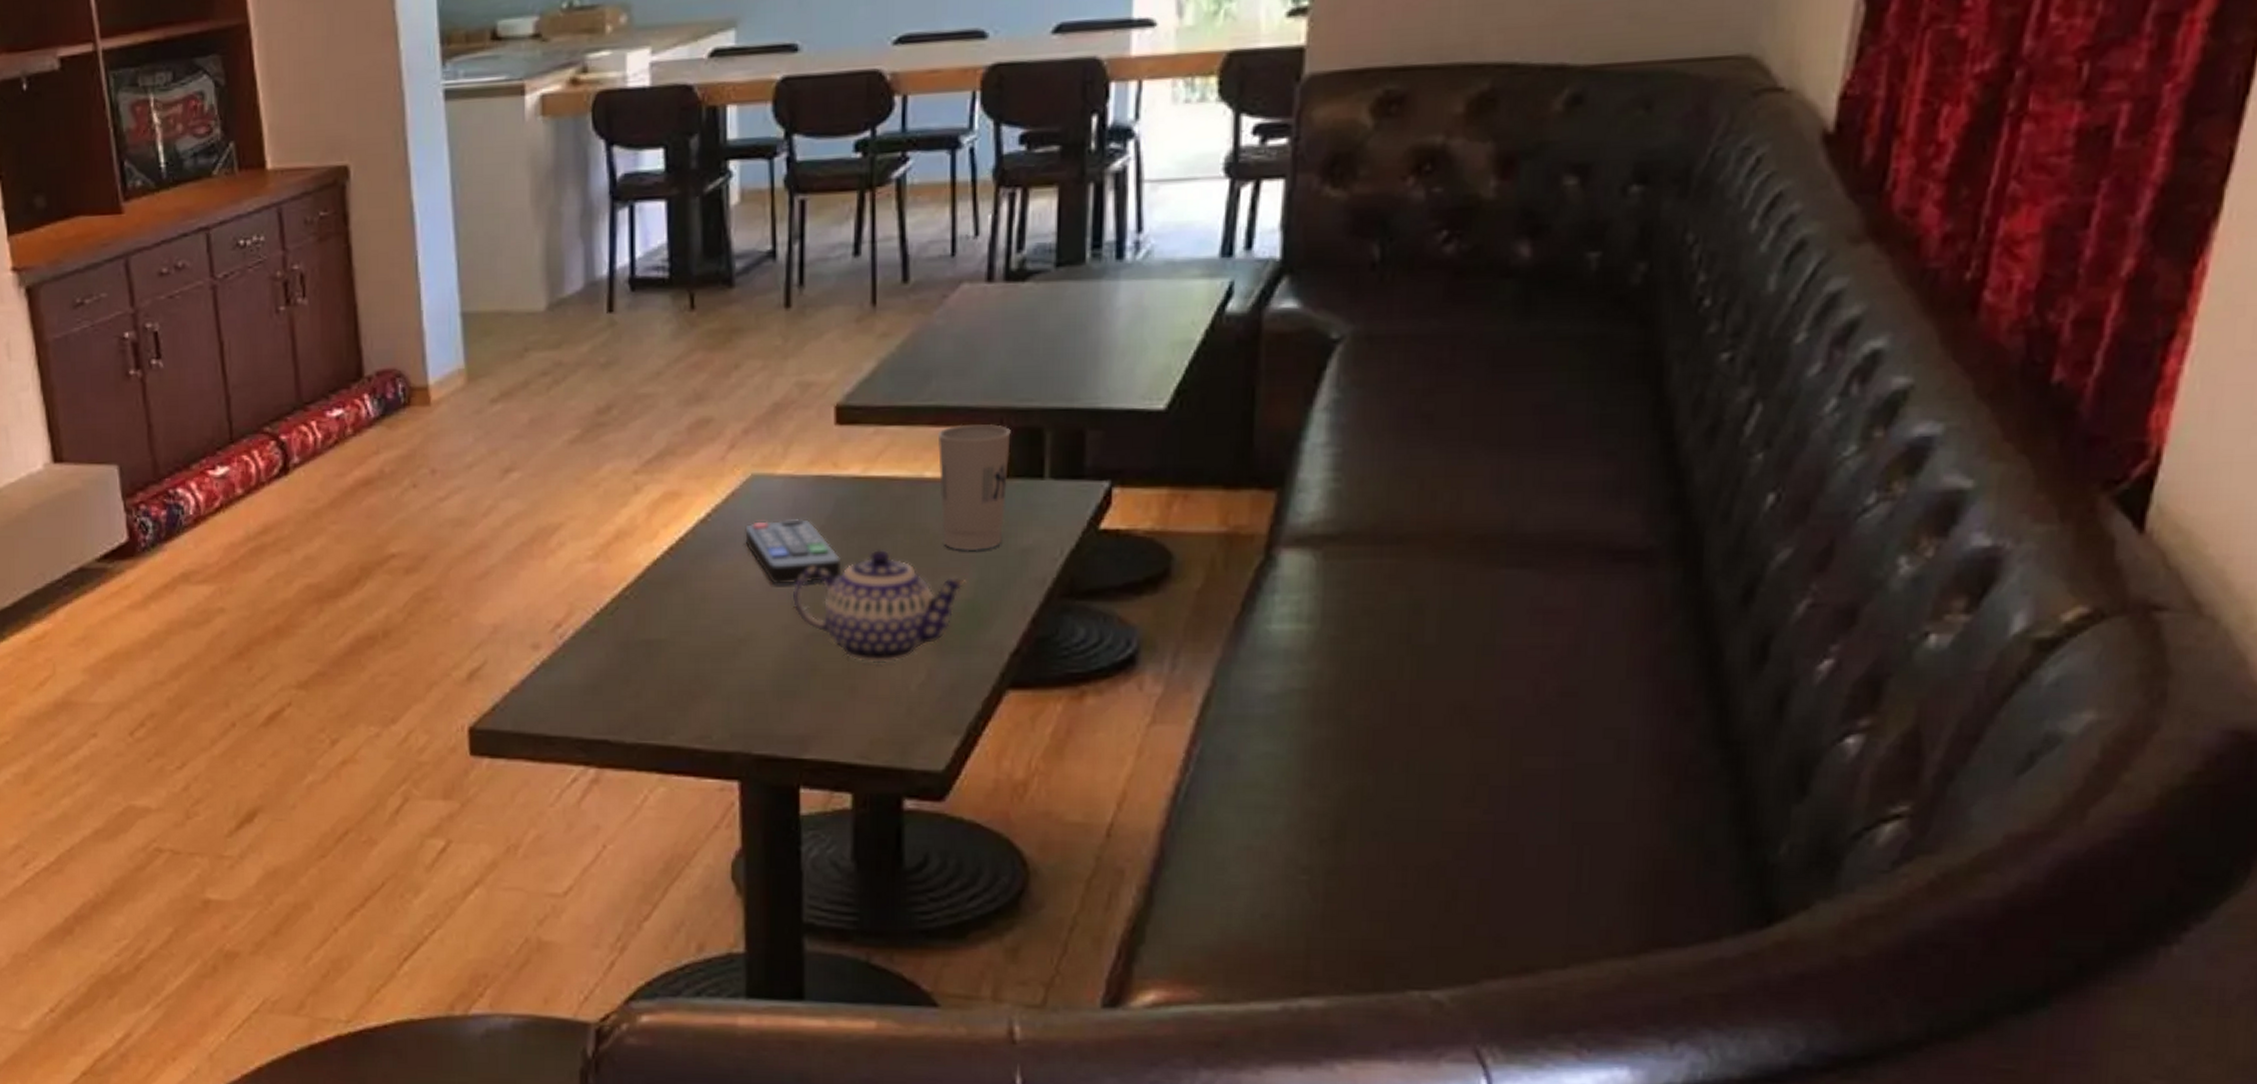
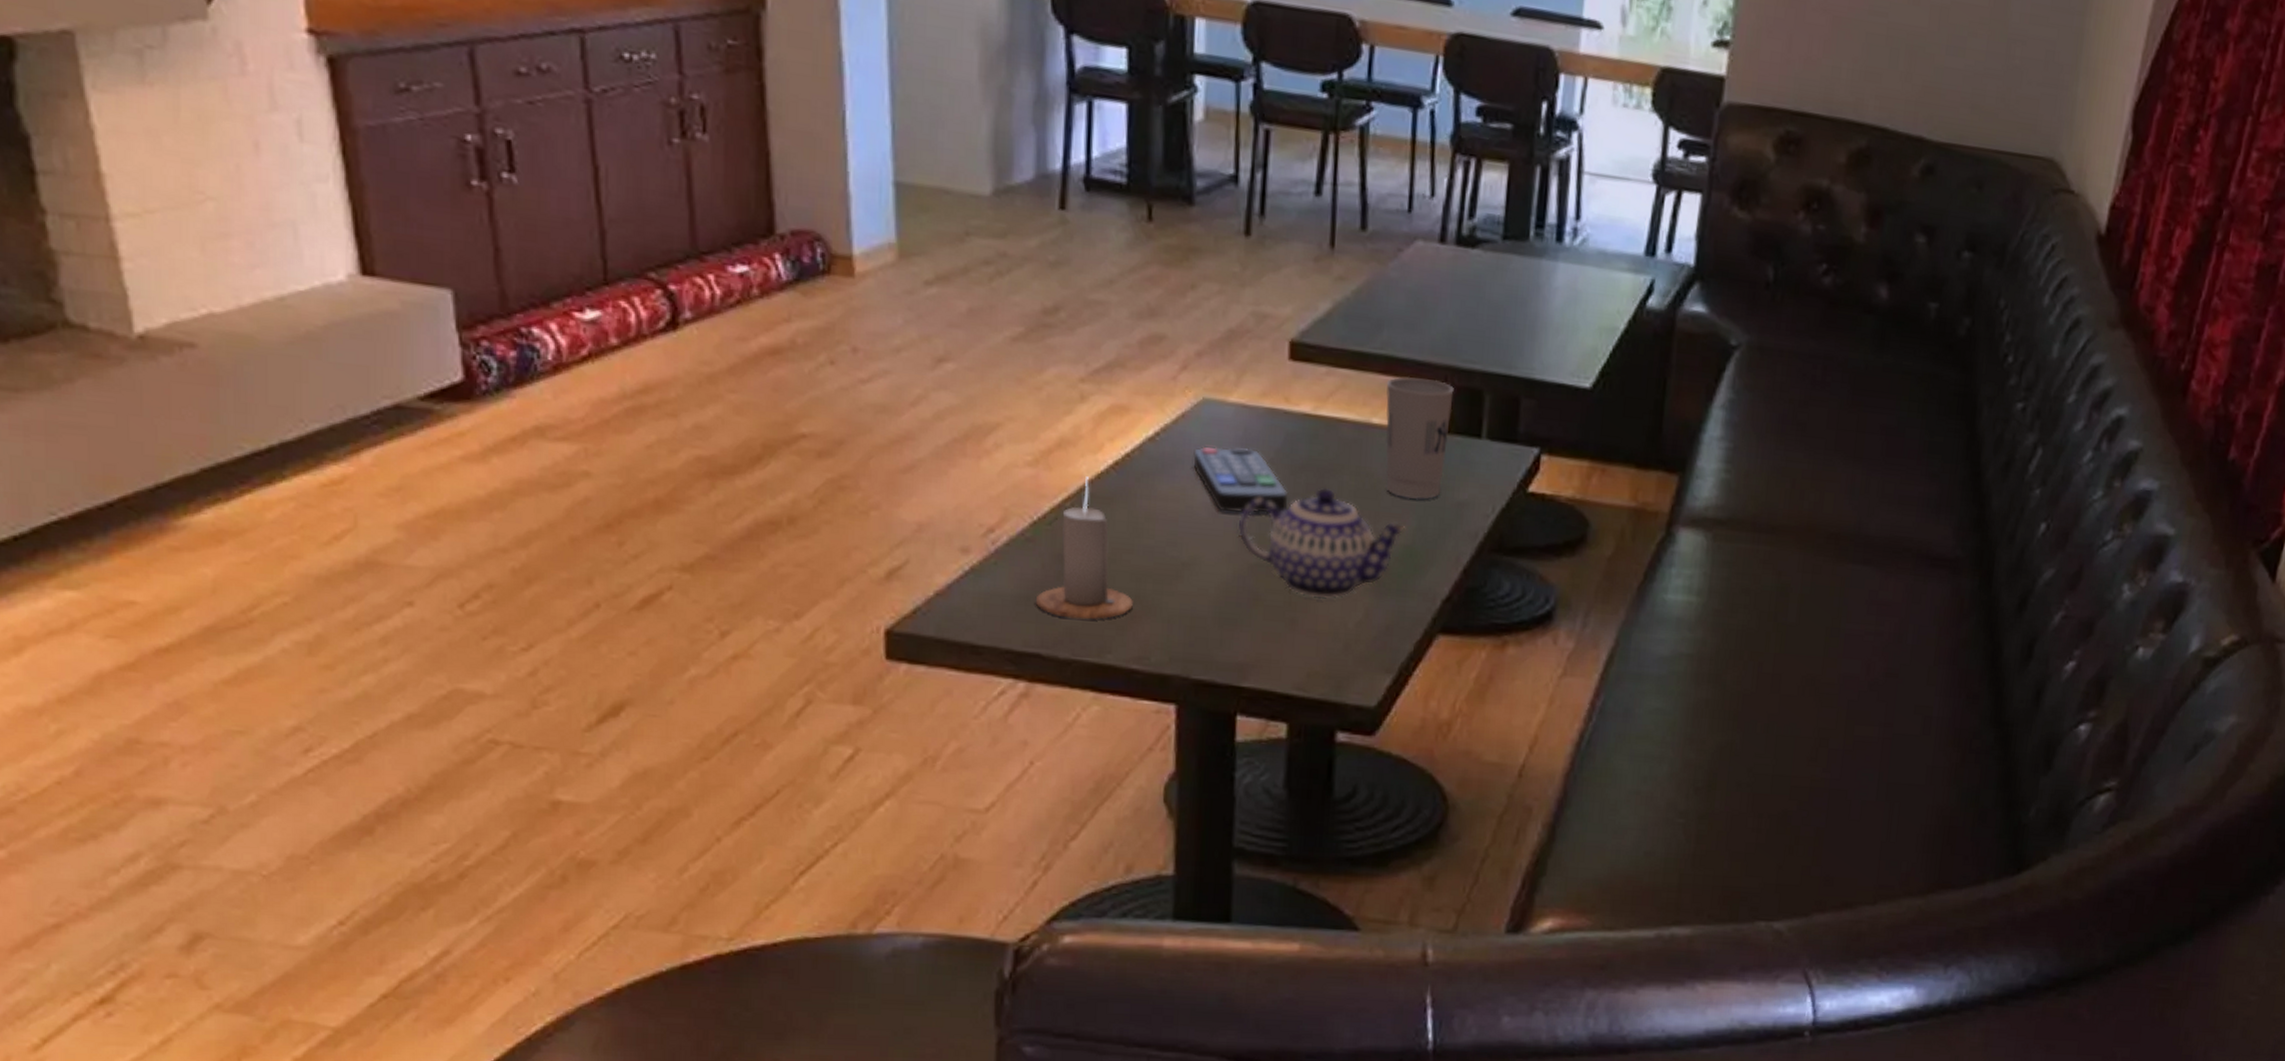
candle: none [602,564,693,704] -> present [1036,476,1133,620]

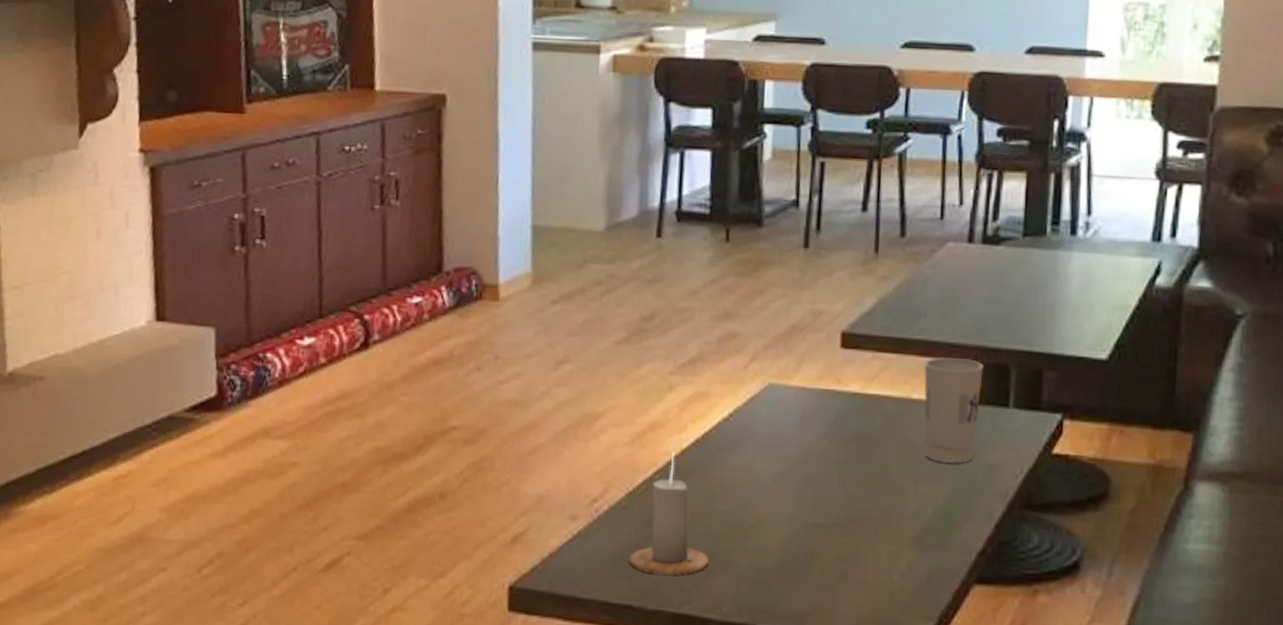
remote control: present [1193,447,1289,515] -> none [760,423,841,481]
teapot: present [1237,487,1406,599] -> none [797,455,943,554]

